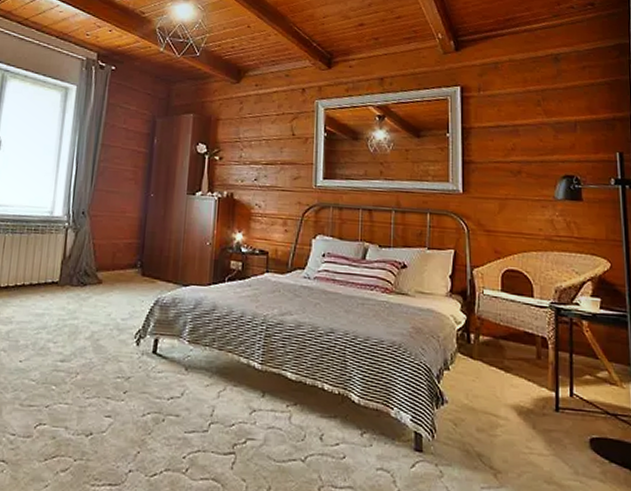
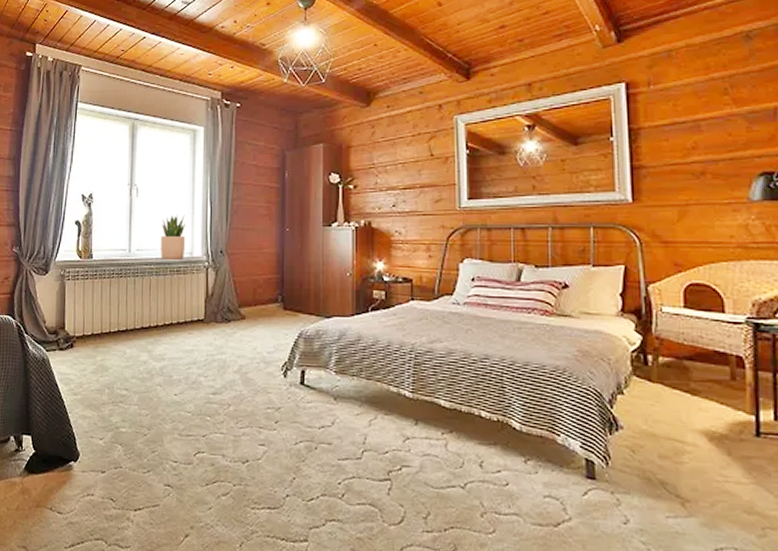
planter: none [18,172,49,220] -> present [161,215,185,261]

